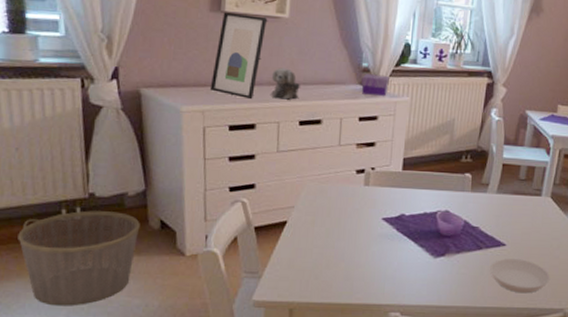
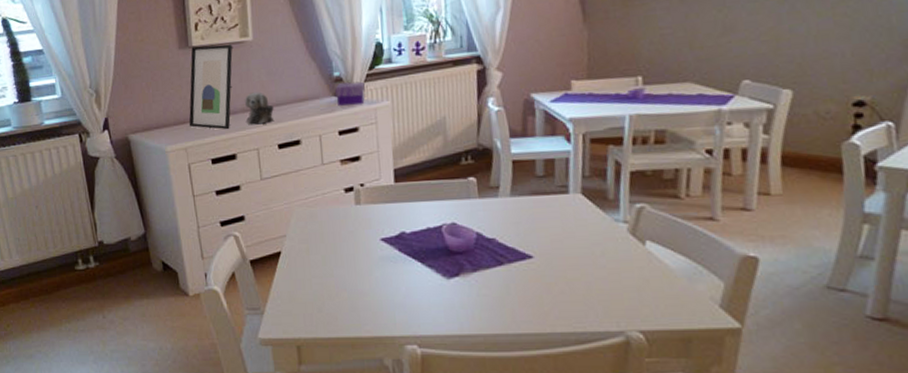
basket: present [17,210,140,306] -> none [46,257,145,353]
saucer: present [490,258,550,294] -> none [517,272,598,315]

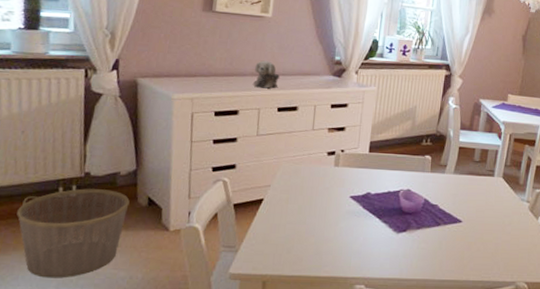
basket: none [46,257,145,353] -> present [16,188,130,278]
picture frame: present [188,44,233,130] -> none [199,12,253,89]
decorative box: present [335,81,365,106] -> none [333,66,359,87]

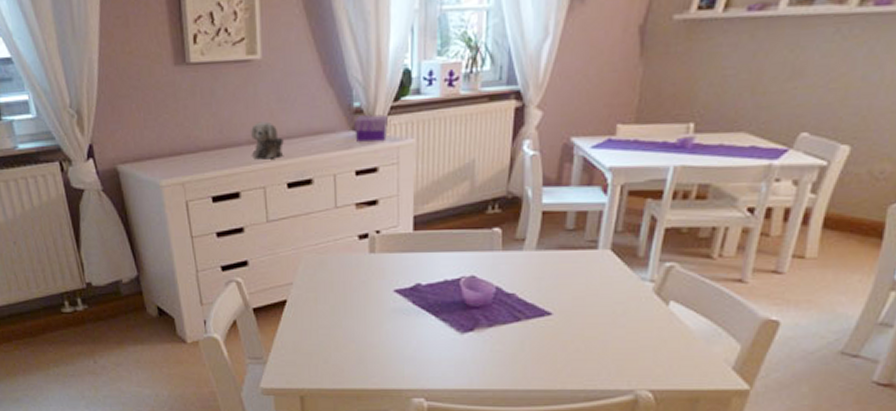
basket: present [16,188,130,278] -> none [30,300,139,398]
decorative box: none [333,66,359,87] -> present [354,114,388,143]

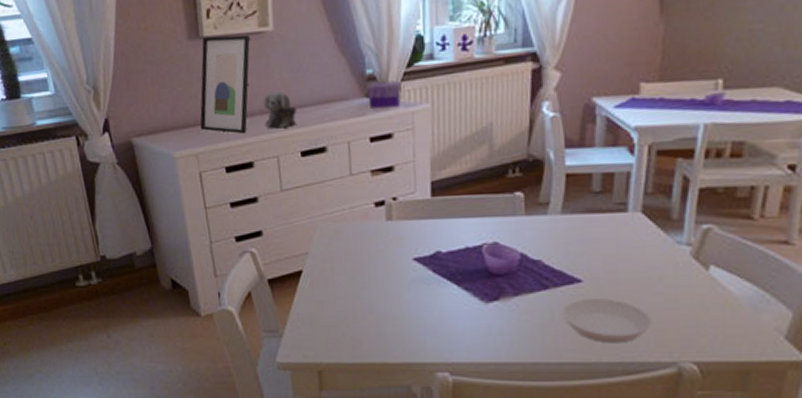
picture frame: none [186,62,239,164] -> present [199,34,251,135]
saucer: none [533,330,613,373] -> present [563,298,651,344]

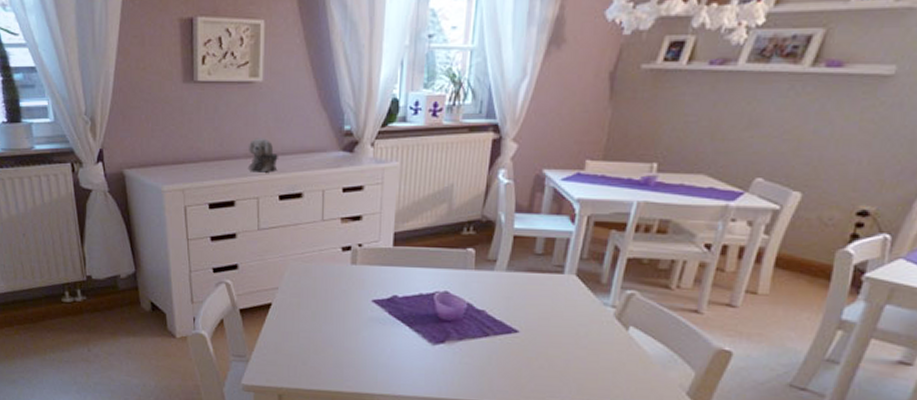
picture frame: present [199,34,251,135] -> none [188,81,242,175]
decorative box: present [367,80,402,109] -> none [344,138,375,163]
saucer: present [563,298,651,344] -> none [499,347,575,389]

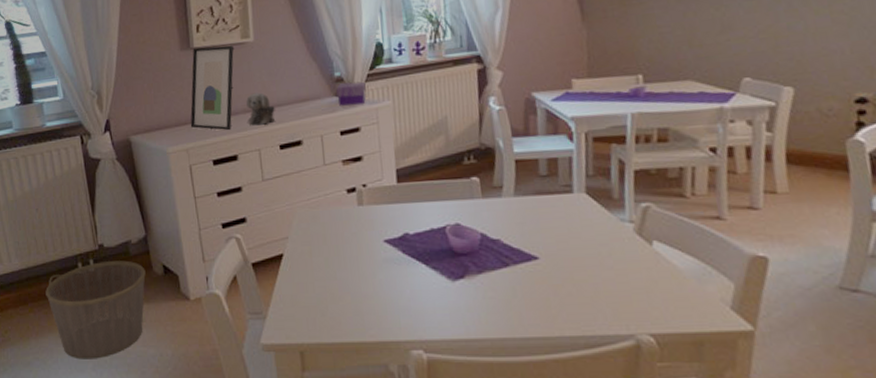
basket: none [32,293,133,383] -> present [45,260,146,360]
picture frame: none [188,81,242,175] -> present [190,45,235,131]
decorative box: none [344,138,375,163] -> present [336,81,366,106]

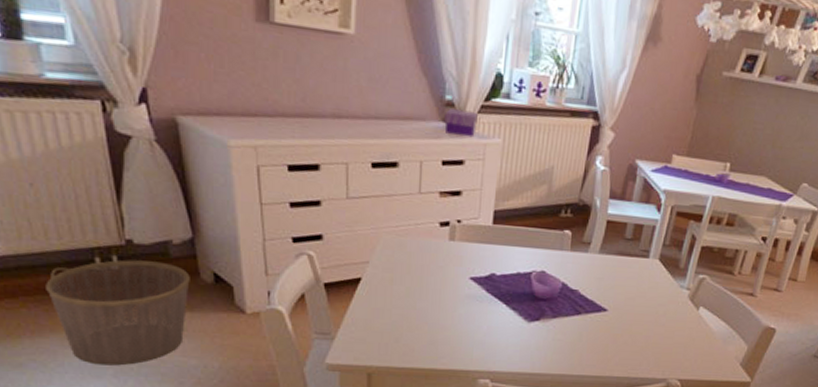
picture frame: present [190,45,235,131] -> none [262,23,329,135]
plush toy: present [246,92,275,126] -> none [337,97,371,137]

